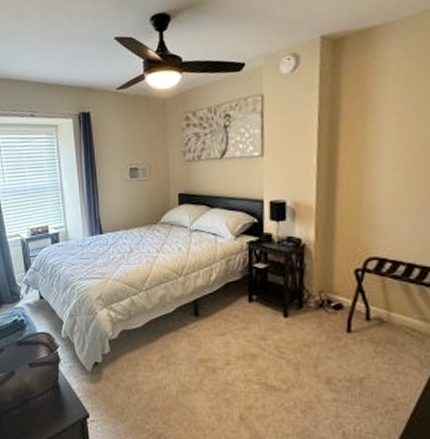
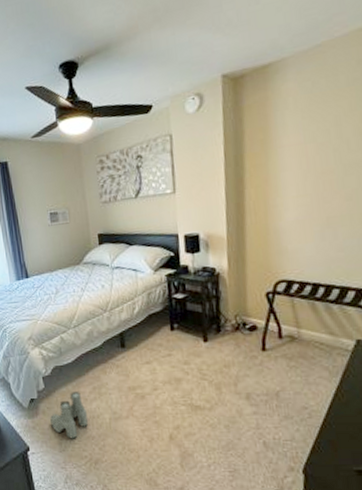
boots: none [114,359,153,410] -> present [50,392,88,439]

